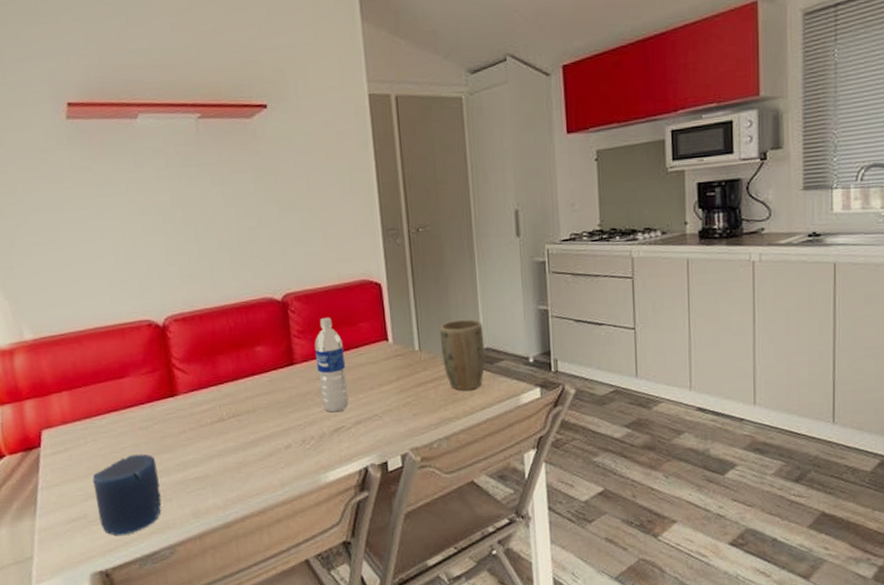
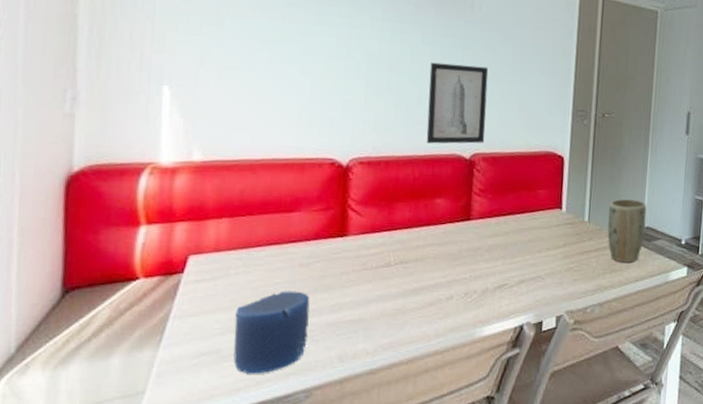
wall art: none [223,198,294,290] -> present [426,62,489,144]
water bottle: present [315,317,349,413] -> none [490,180,520,270]

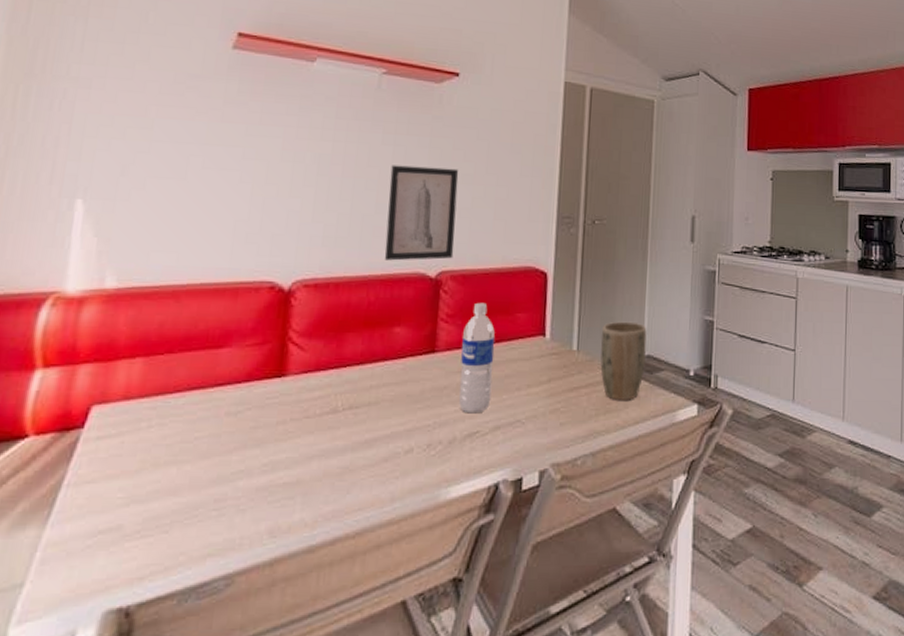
candle: present [233,291,310,374] -> none [138,447,238,557]
water bottle: none [490,180,520,270] -> present [459,302,495,414]

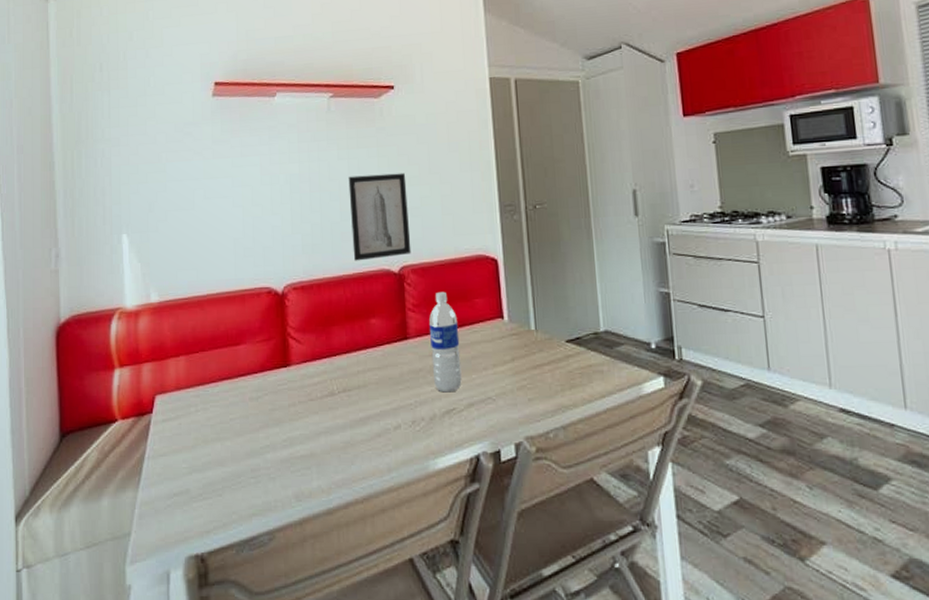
plant pot: present [600,321,647,400] -> none [556,299,605,375]

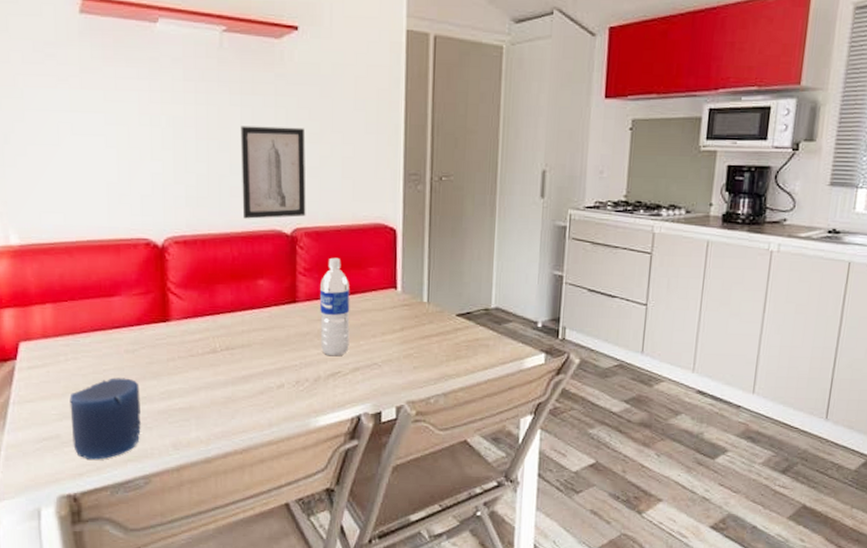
candle: none [199,426,266,515] -> present [69,377,142,460]

